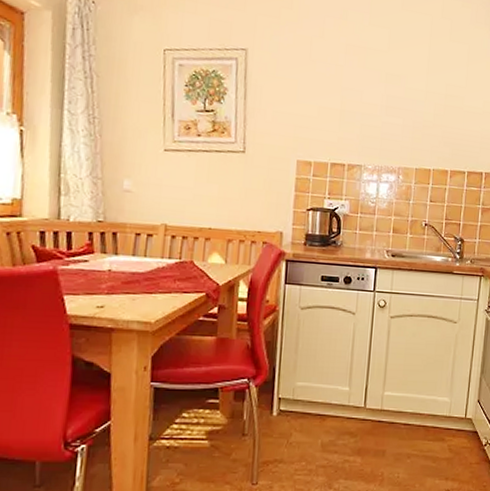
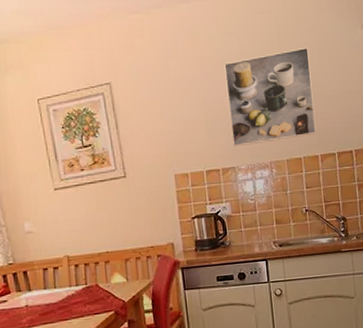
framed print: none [364,55,458,149] -> present [224,47,317,147]

